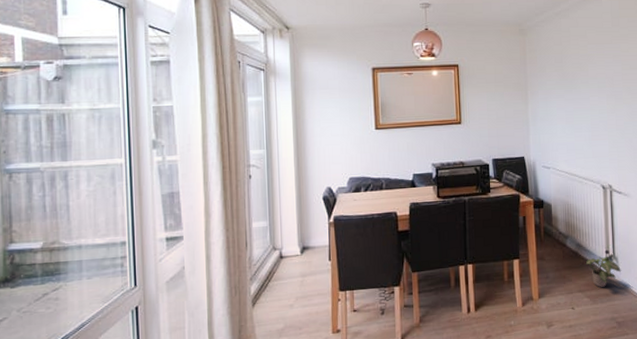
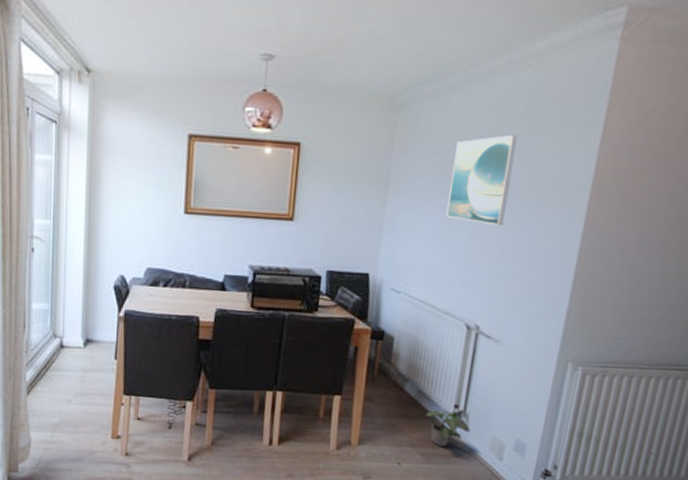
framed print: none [570,42,613,108] -> present [446,134,518,226]

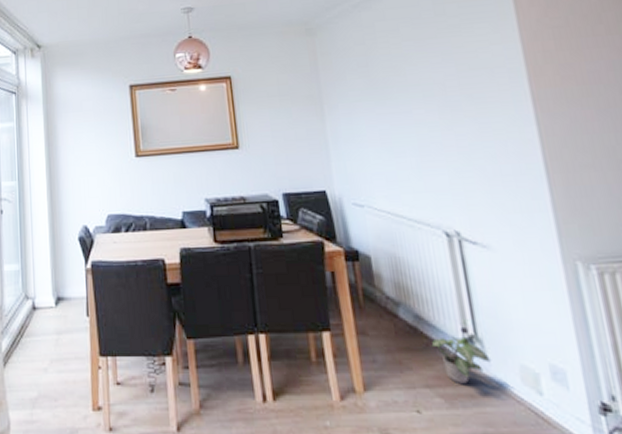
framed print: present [446,134,518,226] -> none [377,36,449,124]

